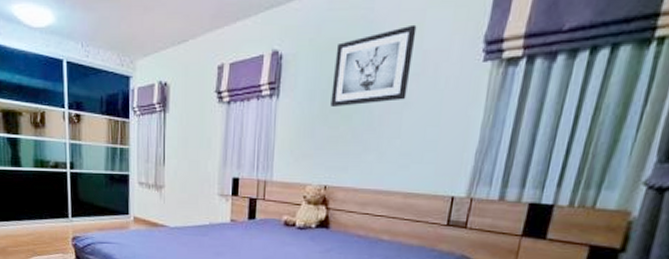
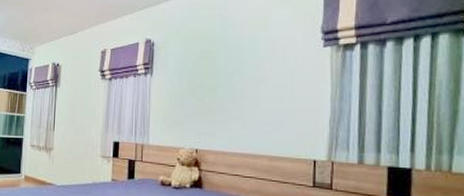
wall art: present [330,24,417,106] -> none [197,19,264,82]

